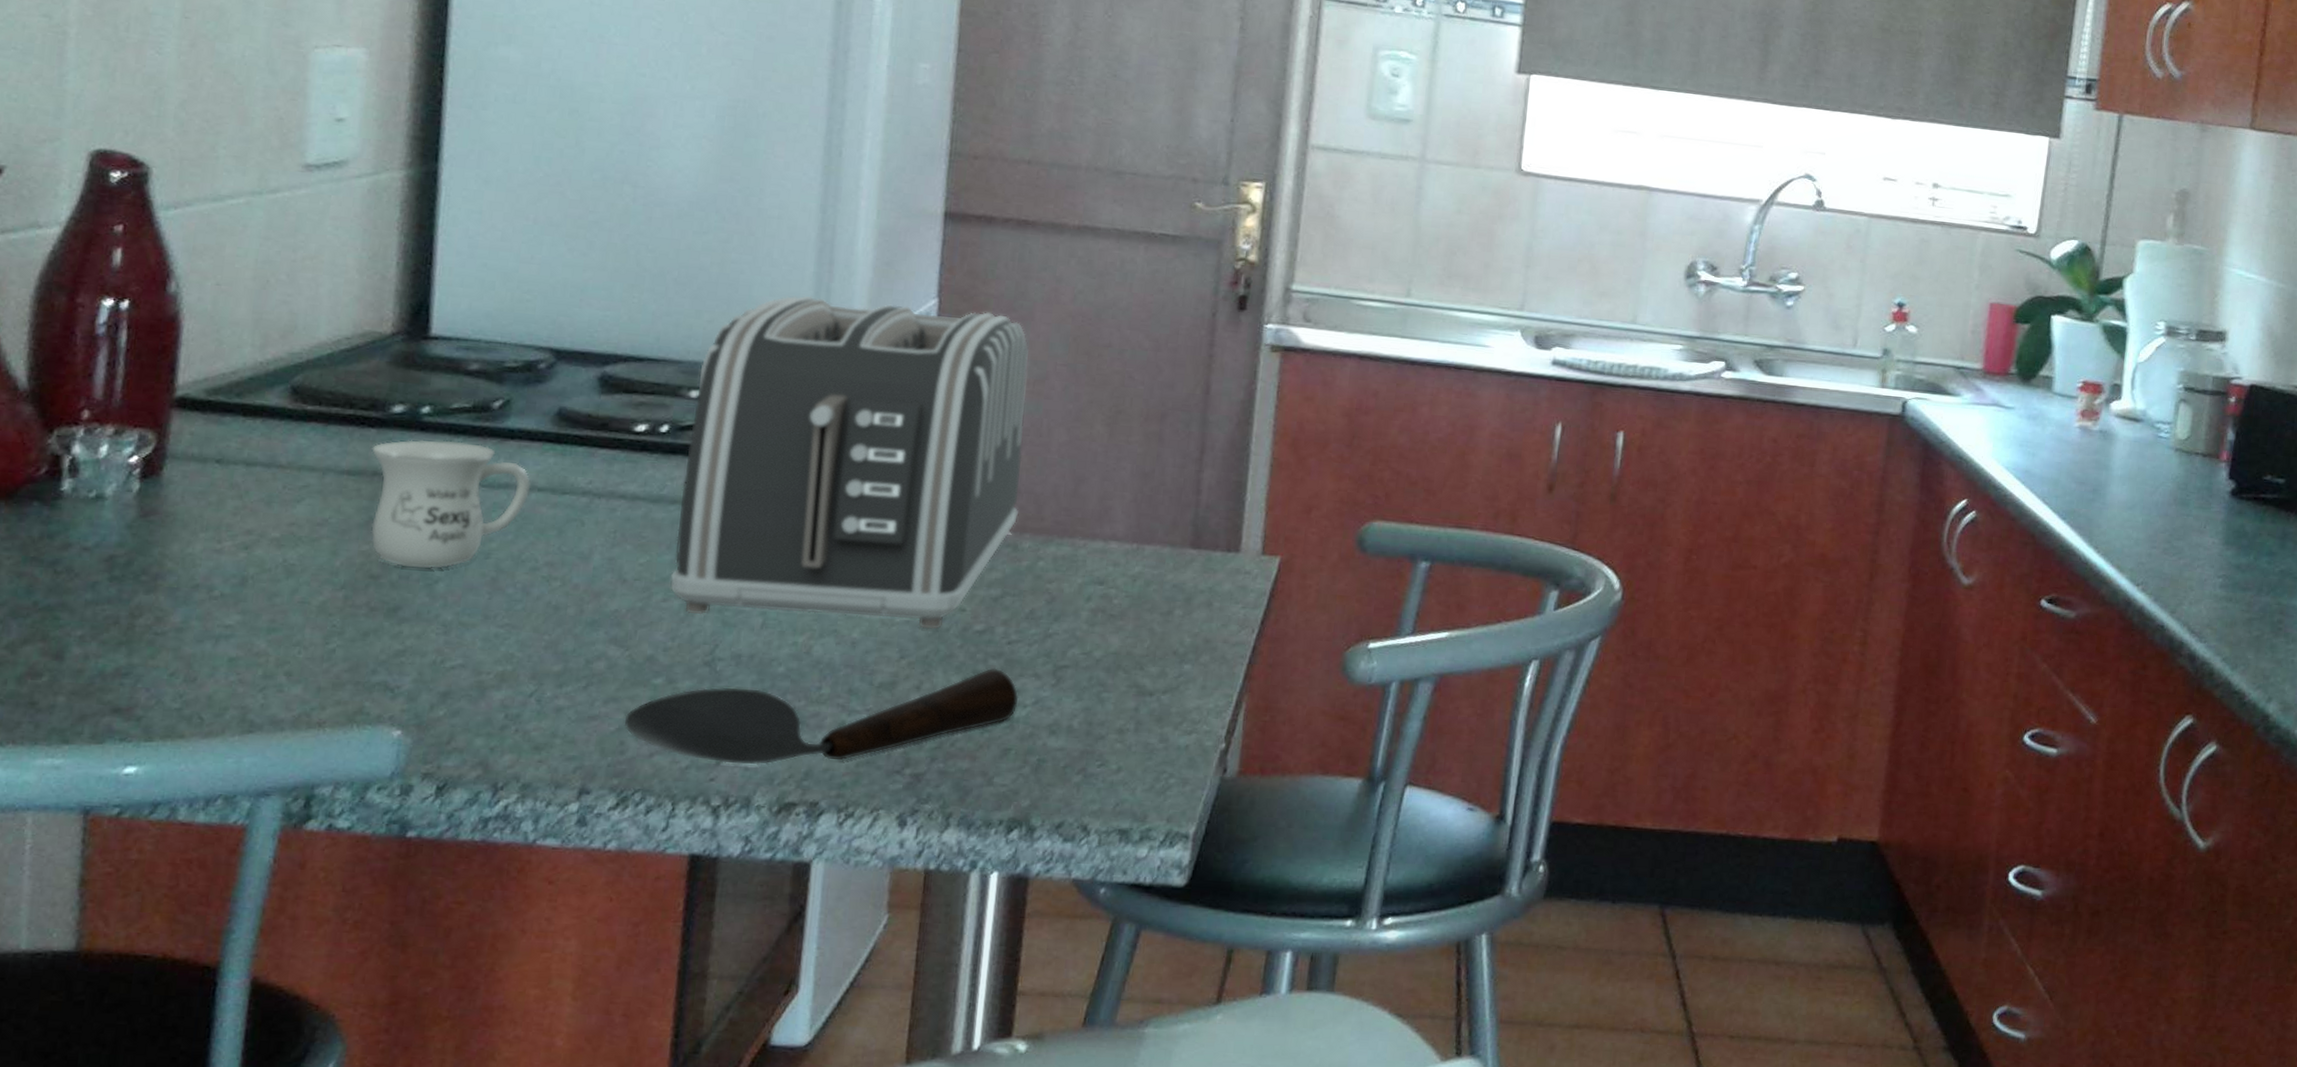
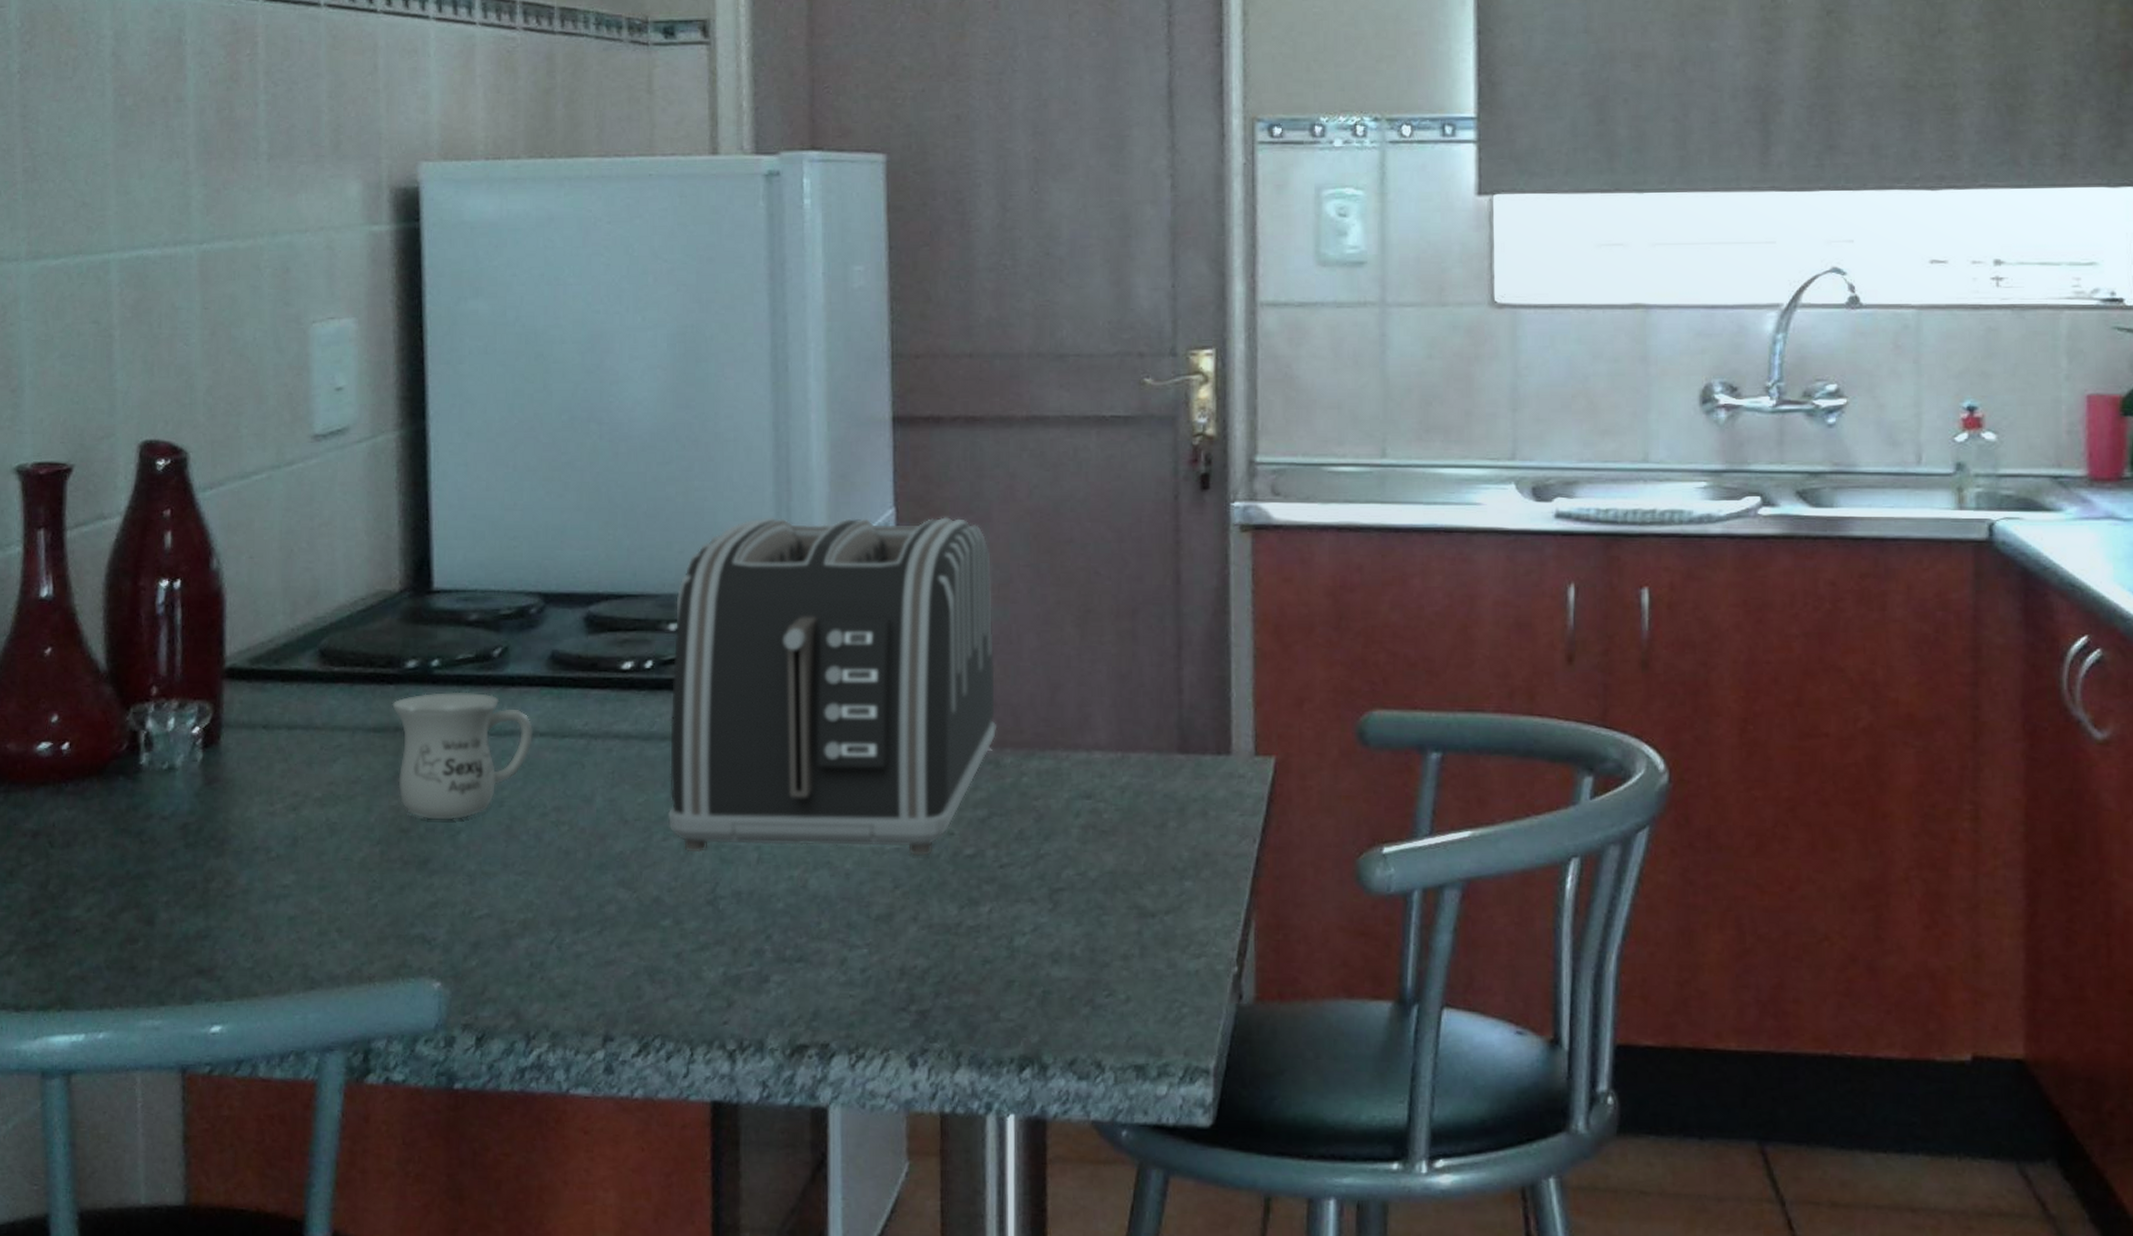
spoon: present [624,668,1019,765] -> none [638,894,1017,1006]

